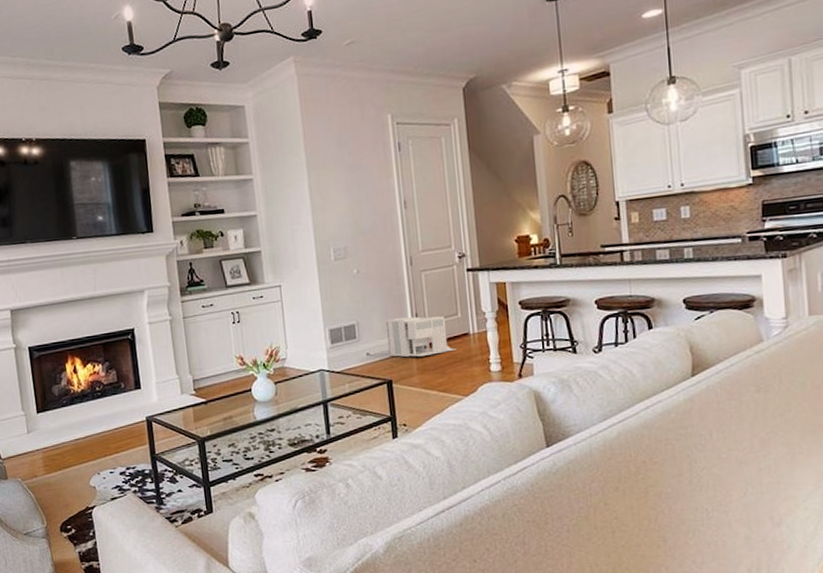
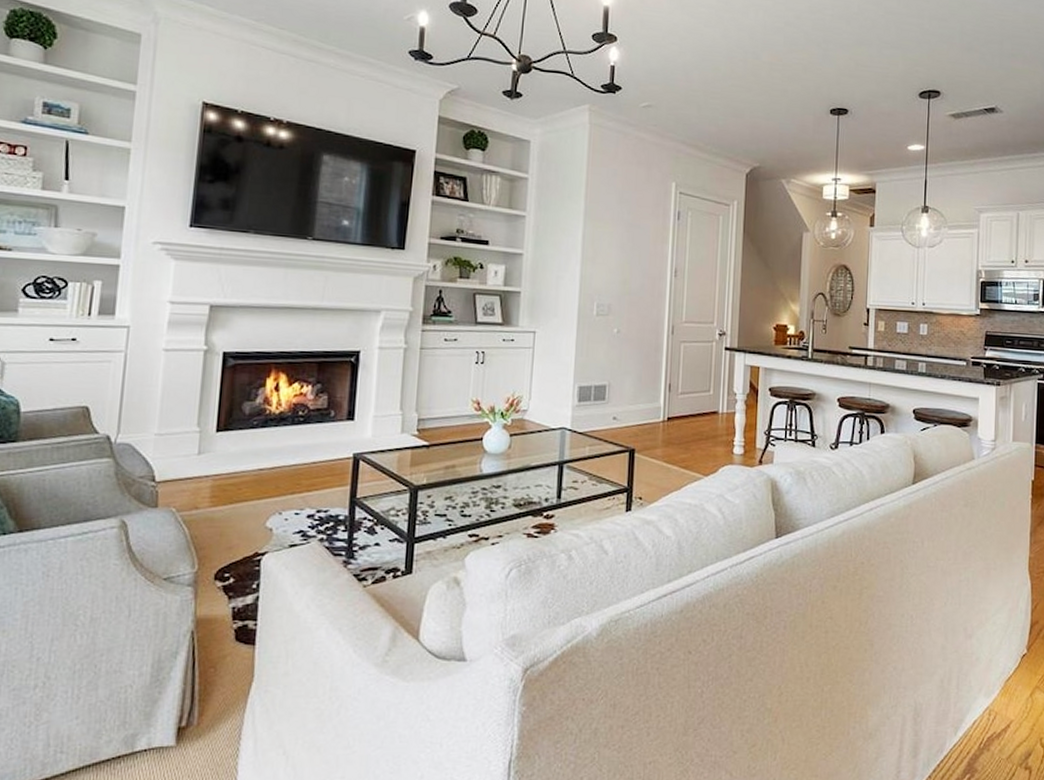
architectural model: present [386,316,456,358] -> none [637,385,704,429]

